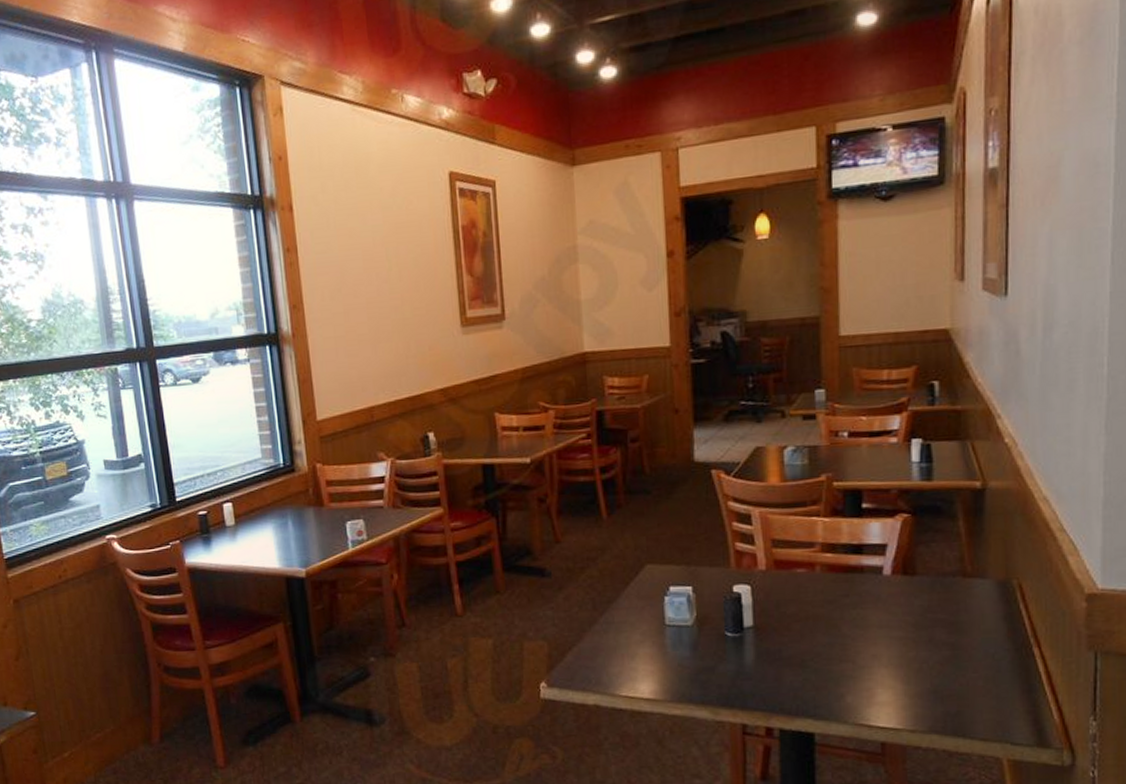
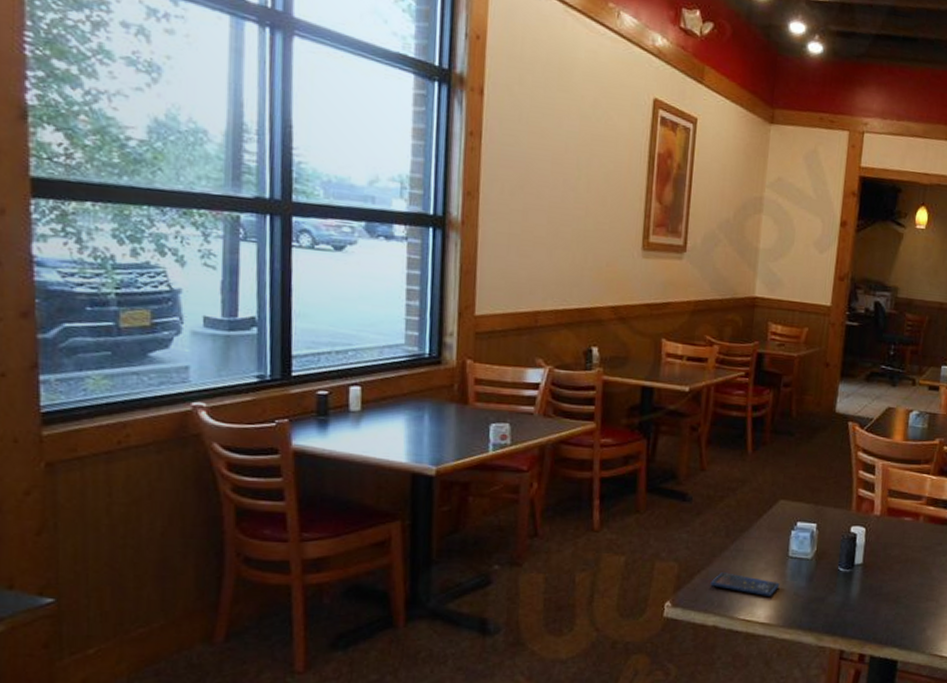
smartphone: none [584,647,661,670] -> present [710,572,780,596]

